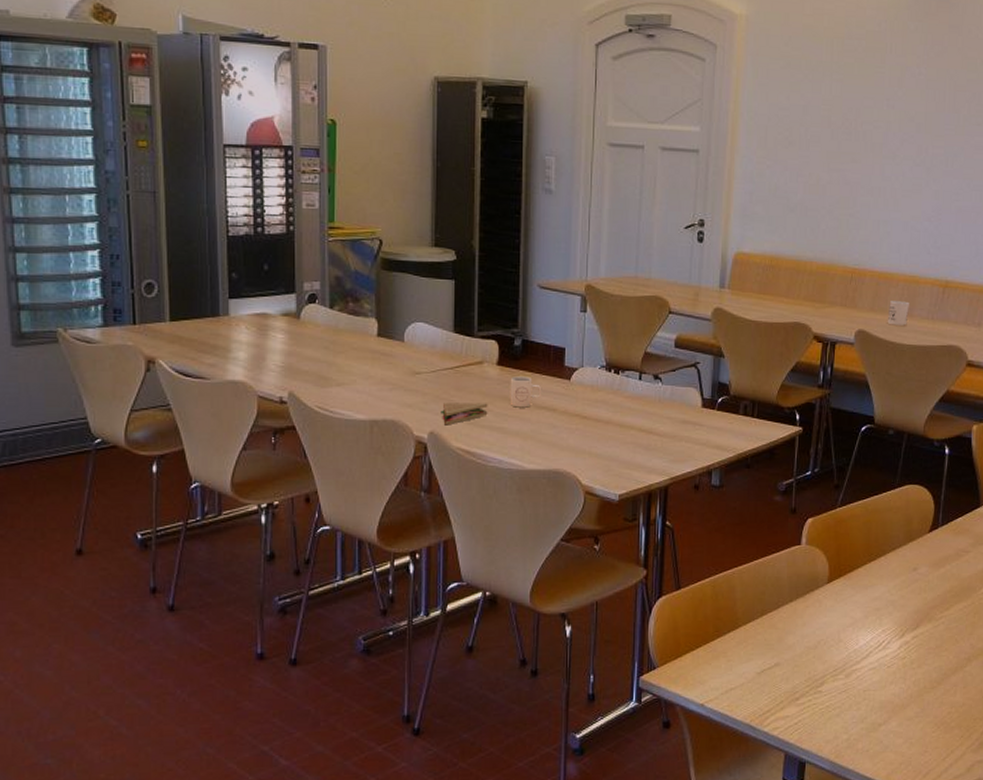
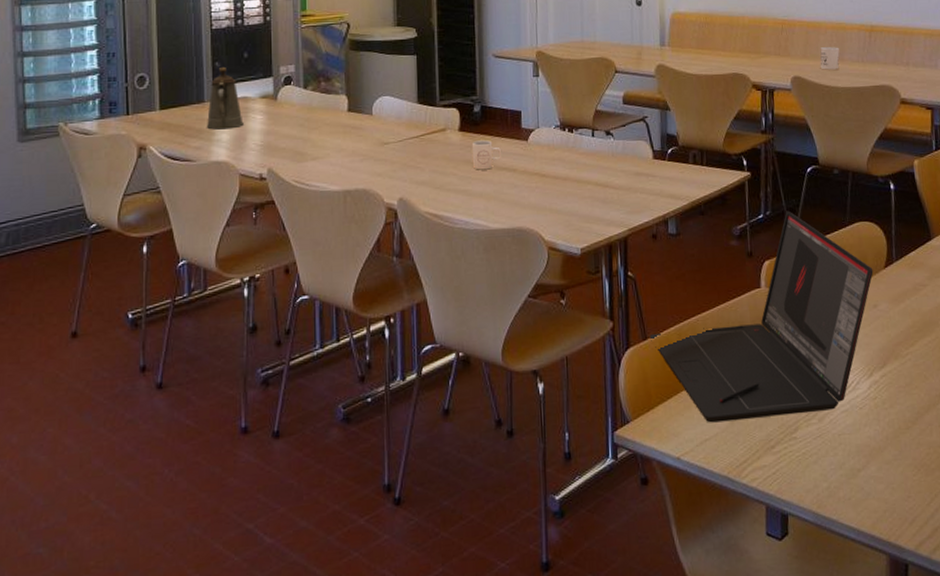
coffee pot: none [223,278,263,347] -> present [207,66,244,130]
sandwich: present [440,403,488,426] -> none [408,167,453,191]
laptop: none [683,469,917,673] -> present [649,210,874,423]

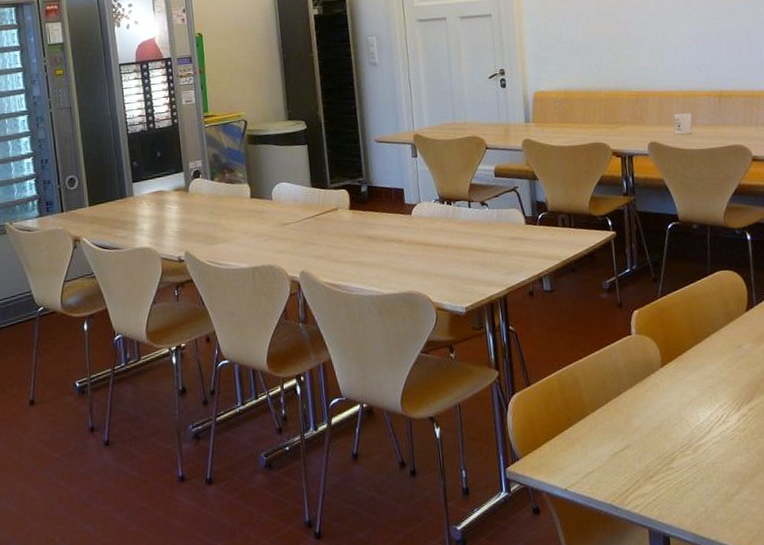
coffee pot: present [207,66,244,130] -> none [130,165,162,221]
mug: present [471,140,502,170] -> none [361,216,390,243]
laptop: present [649,210,874,423] -> none [532,264,736,458]

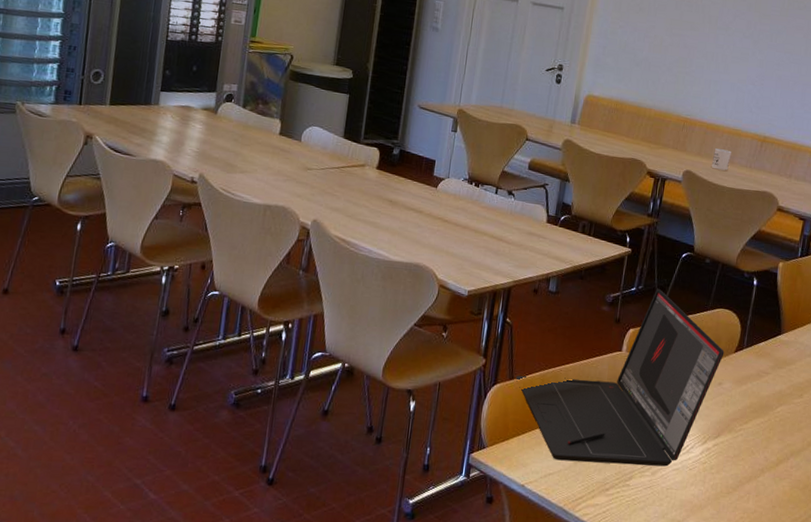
laptop: none [532,264,736,458] -> present [515,288,725,467]

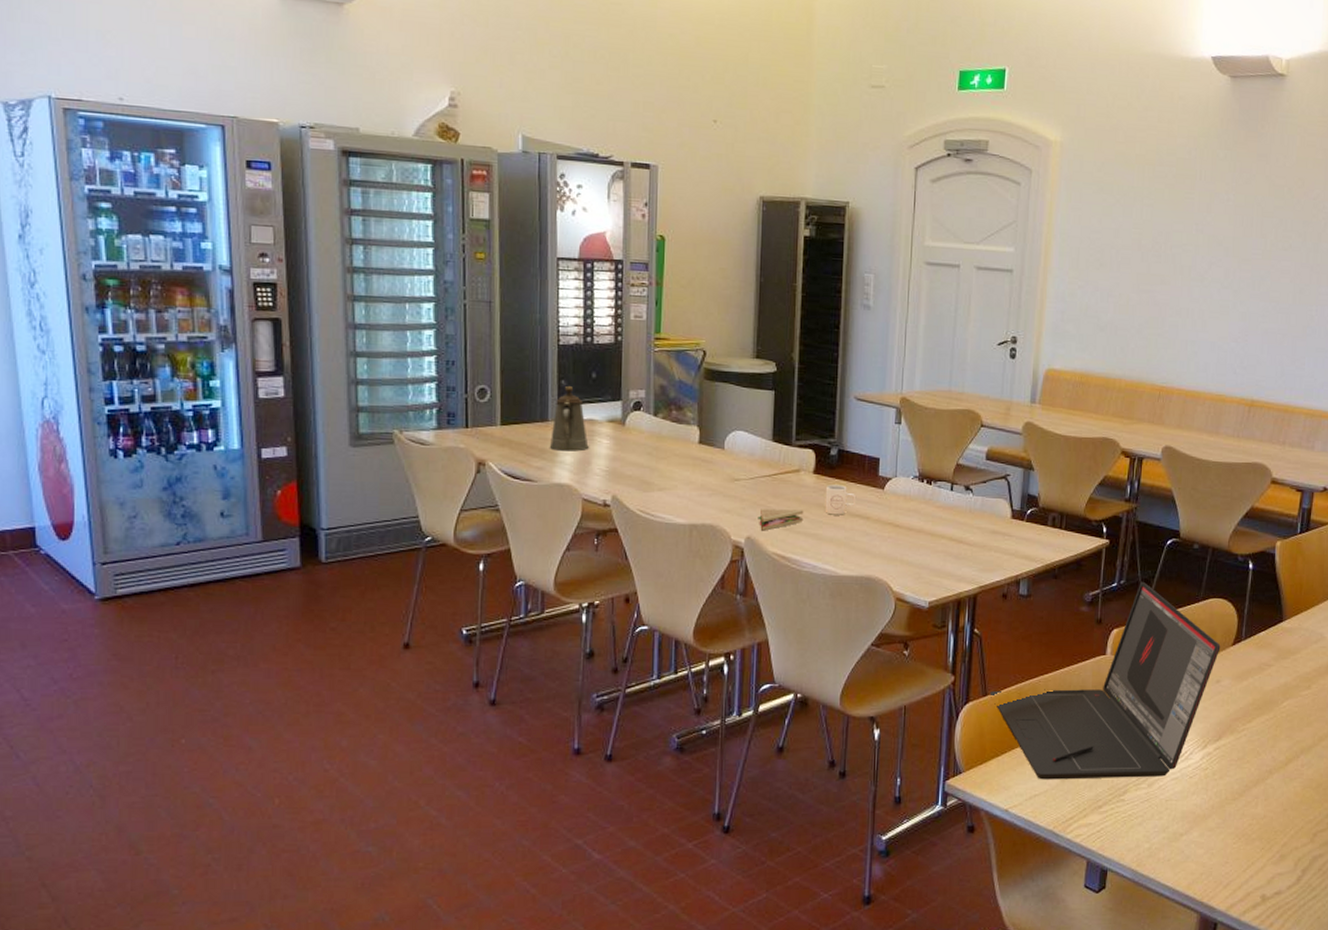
coffee pot: none [150,75,184,133] -> present [550,385,589,452]
sandwich: none [324,196,365,216] -> present [758,509,804,531]
mug: none [383,180,413,208] -> present [825,485,857,515]
mug: present [711,148,731,172] -> none [1193,418,1215,444]

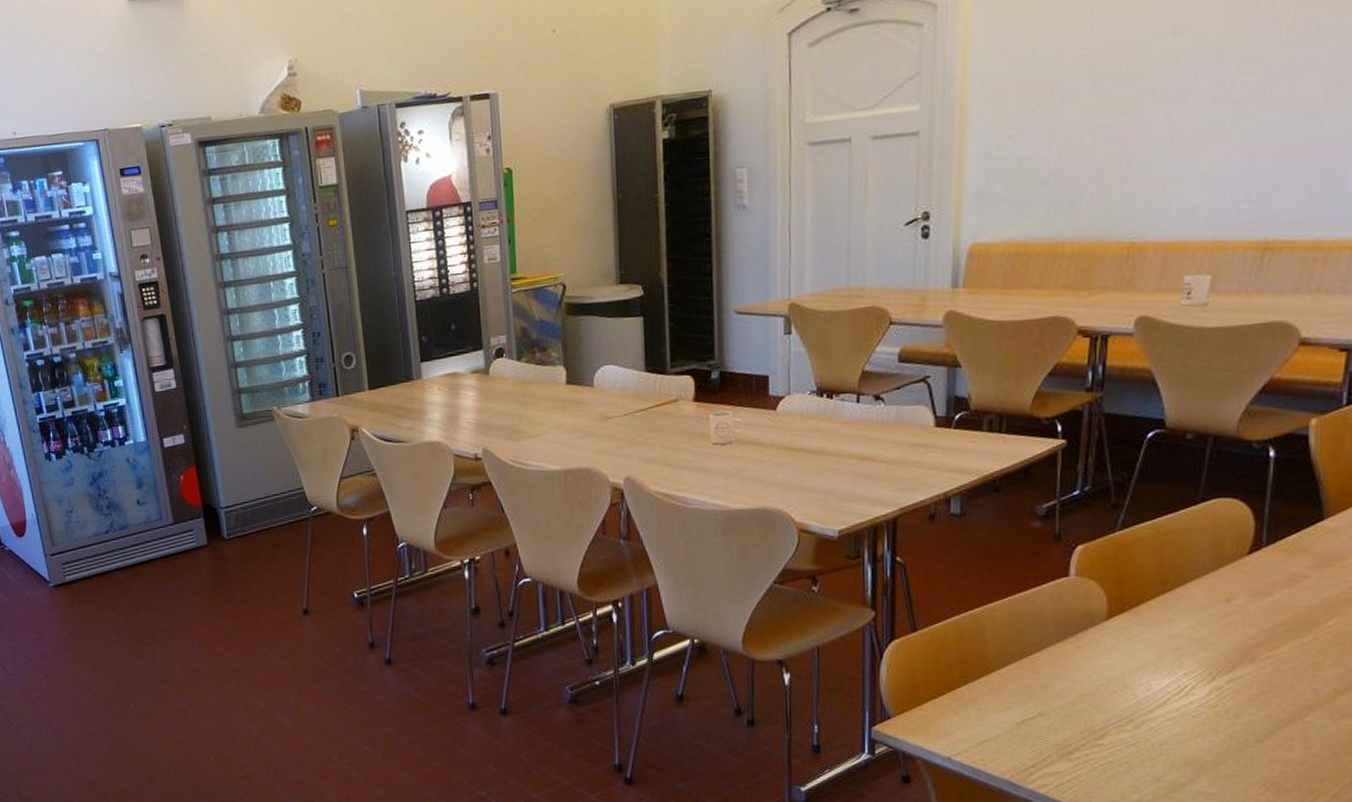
coffee pot: present [550,385,589,452] -> none [417,340,455,409]
sandwich: present [758,509,804,531] -> none [636,442,687,470]
laptop: present [989,581,1221,780] -> none [920,485,1231,724]
mug: none [1193,418,1215,444] -> present [1180,274,1212,307]

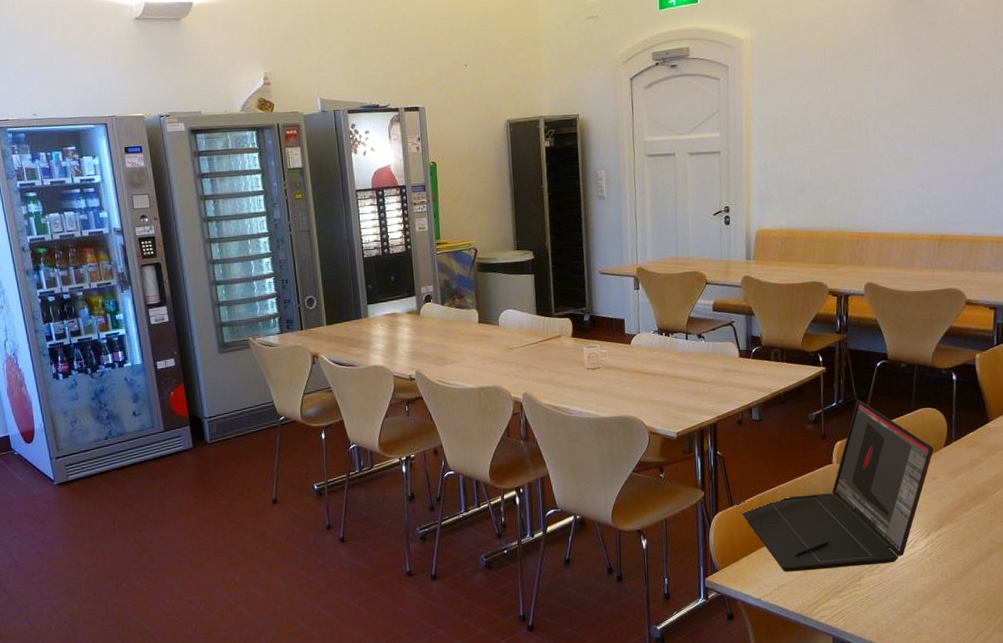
laptop: none [920,485,1231,724] -> present [735,399,934,572]
mug: present [1180,274,1212,307] -> none [891,256,910,277]

